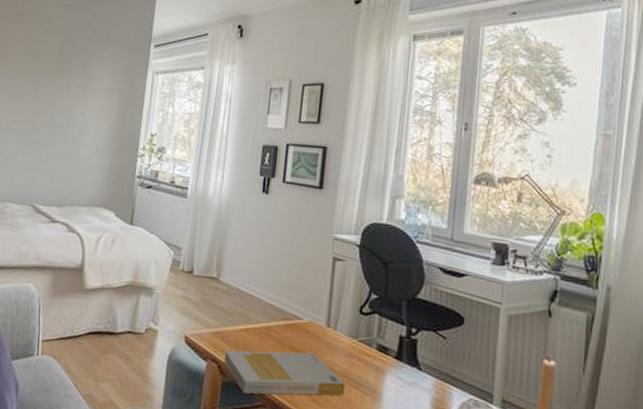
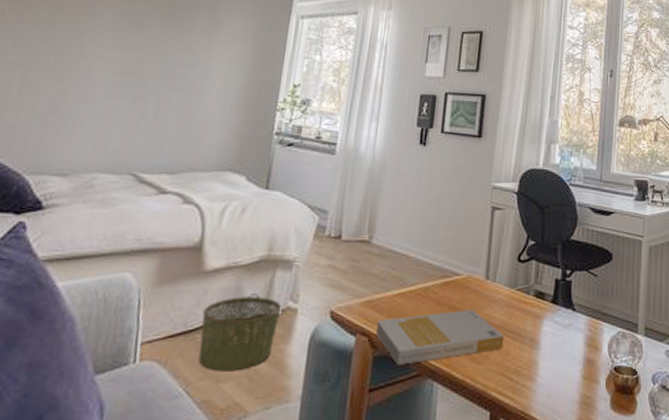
basket: none [83,312,146,375] -> present [198,294,282,372]

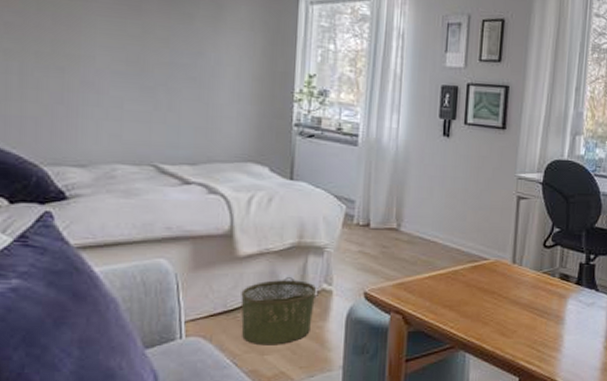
book: present [375,309,505,365] -> none [408,290,531,339]

